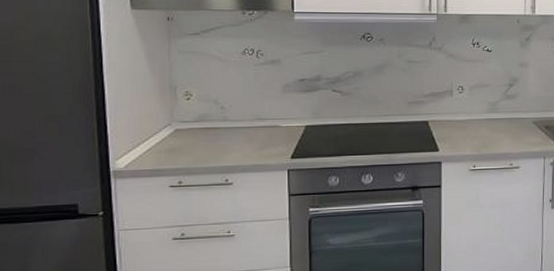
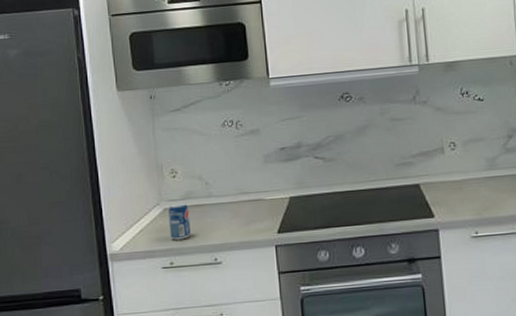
beverage can: none [180,124,203,161] -> present [169,202,191,240]

